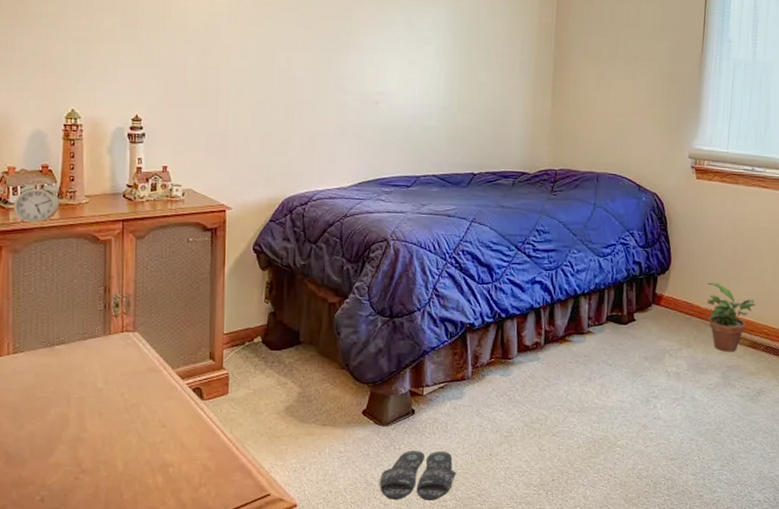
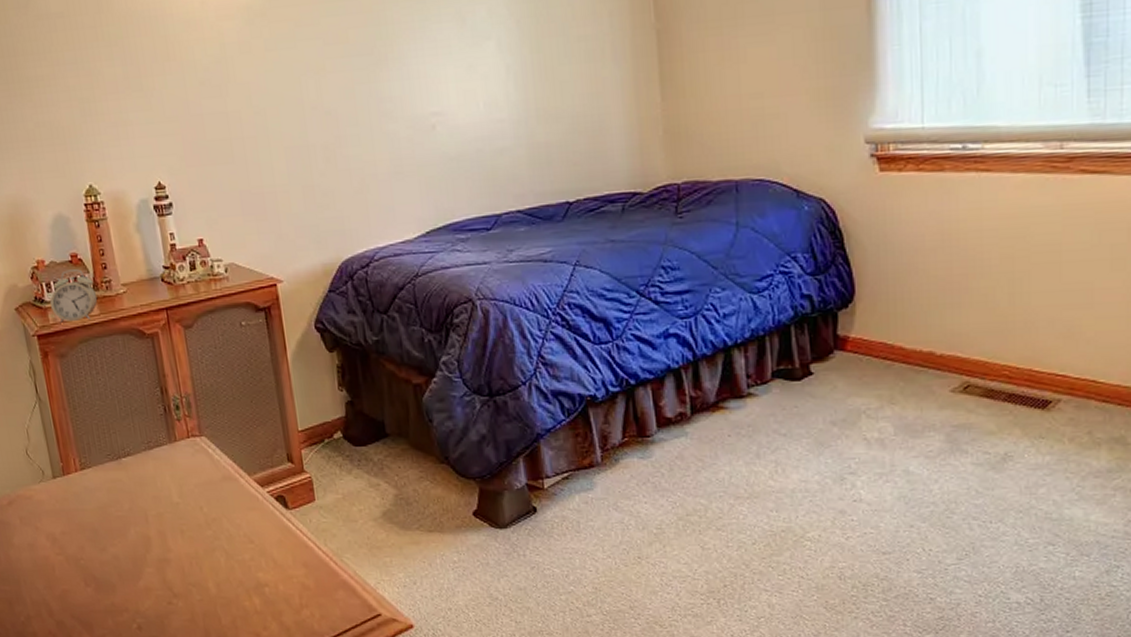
slippers: present [380,450,457,500] -> none [506,555,600,616]
potted plant: present [706,282,756,352] -> none [910,312,987,406]

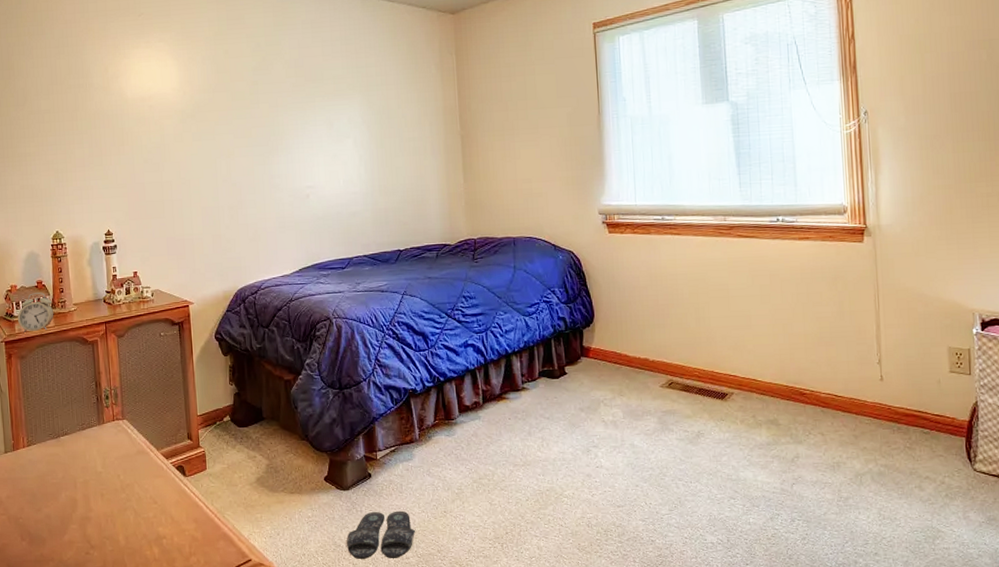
slippers: none [506,555,600,616] -> present [347,510,416,559]

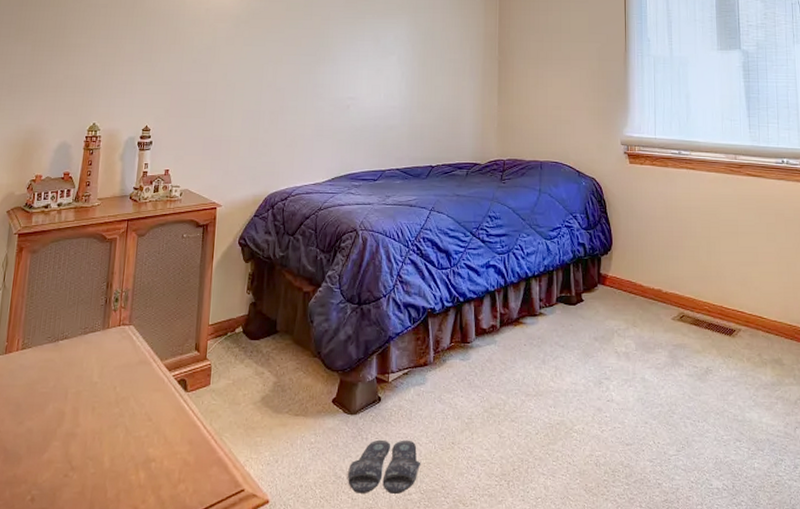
alarm clock: present [17,292,54,332] -> none [36,184,77,225]

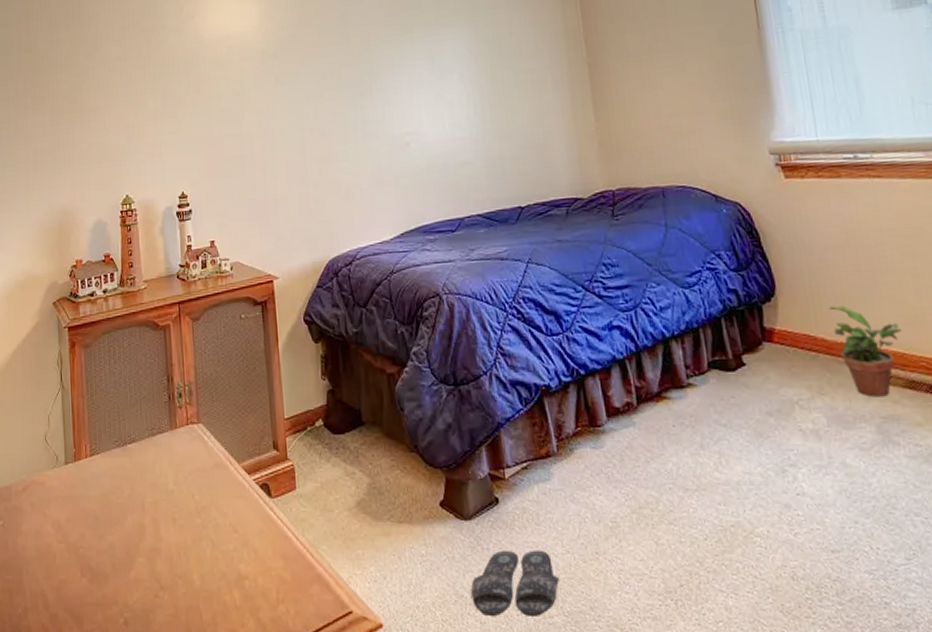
potted plant: none [647,261,694,330] -> present [828,305,902,397]

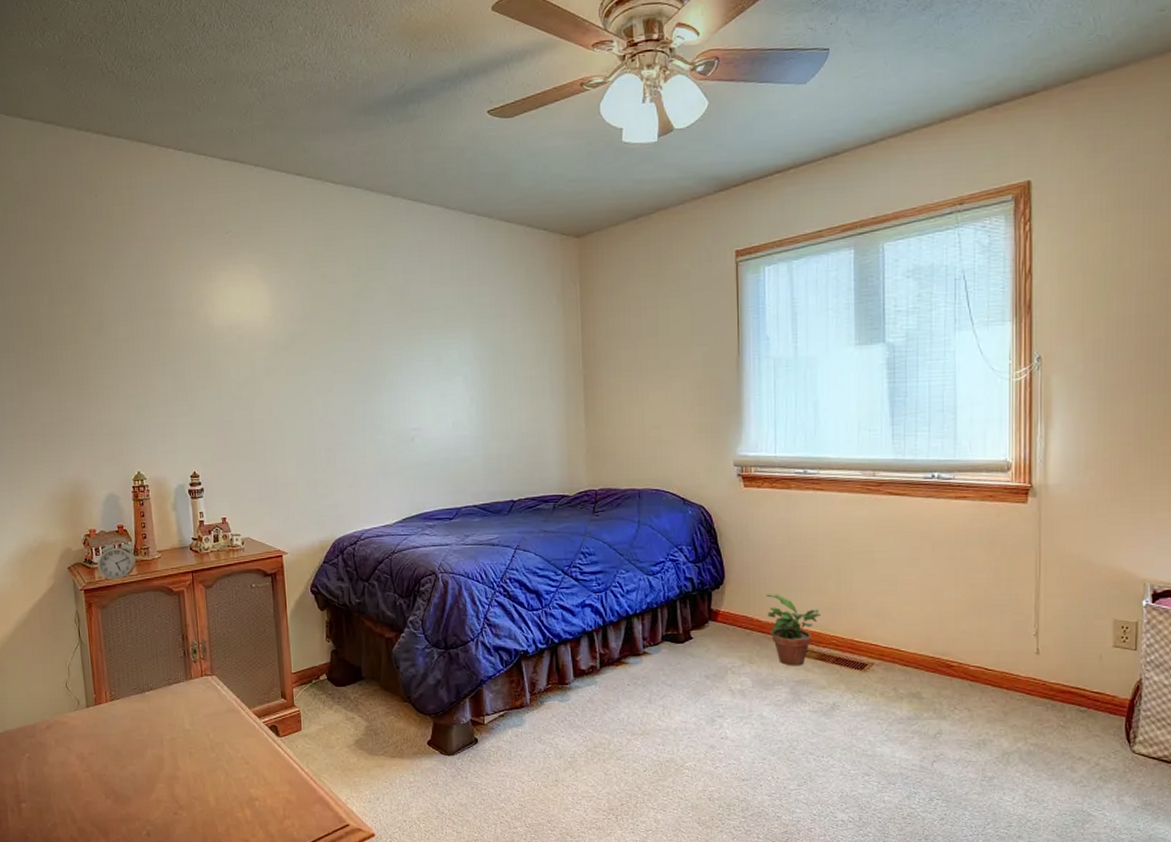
alarm clock: none [82,268,123,316] -> present [97,538,137,580]
slippers: present [471,550,560,616] -> none [451,778,525,827]

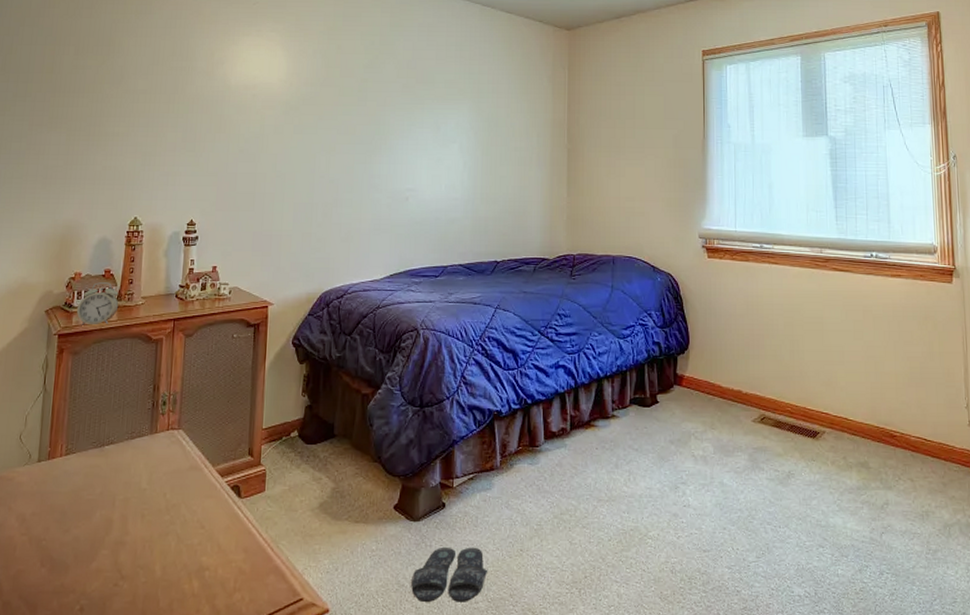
slippers: none [451,778,525,827] -> present [411,546,488,602]
potted plant: present [765,594,821,666] -> none [726,360,776,433]

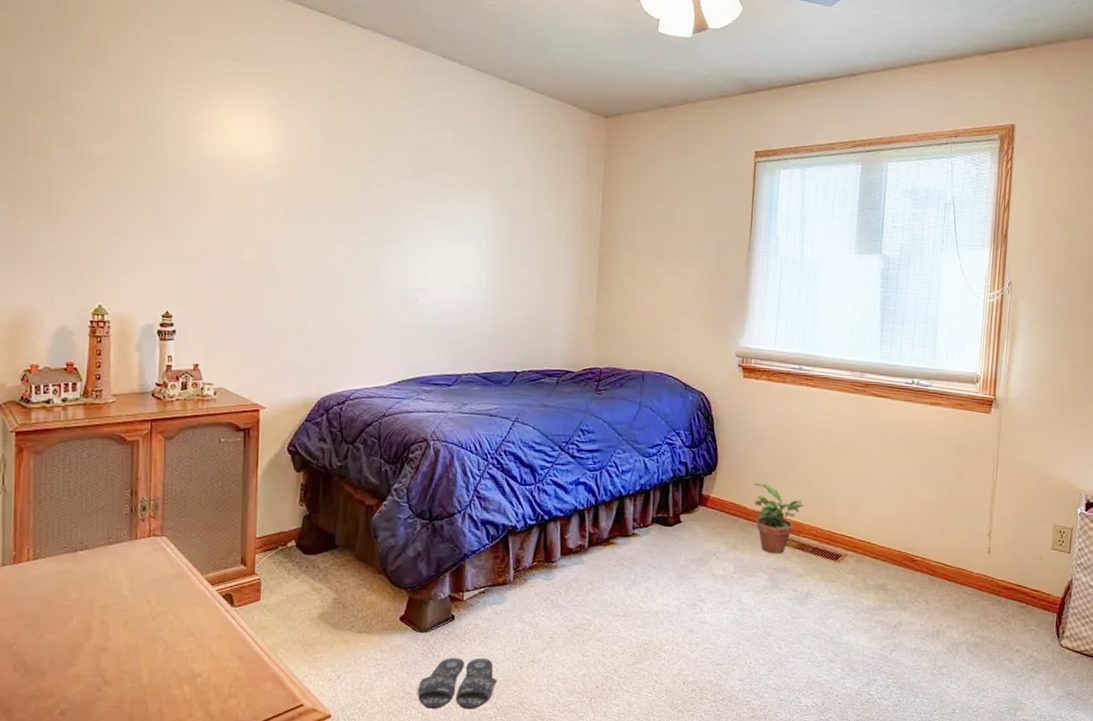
alarm clock: present [76,282,119,326] -> none [35,376,86,424]
potted plant: none [726,360,776,433] -> present [754,483,803,554]

